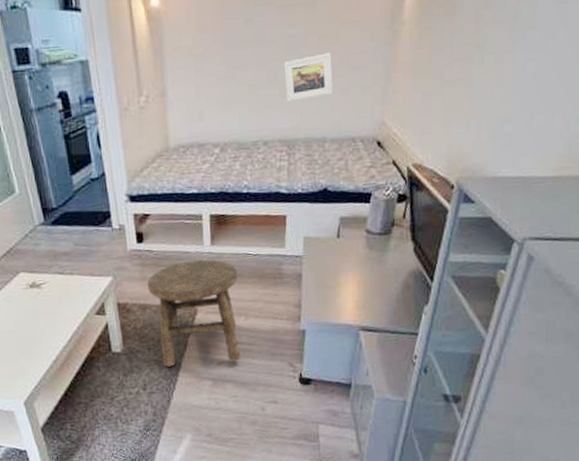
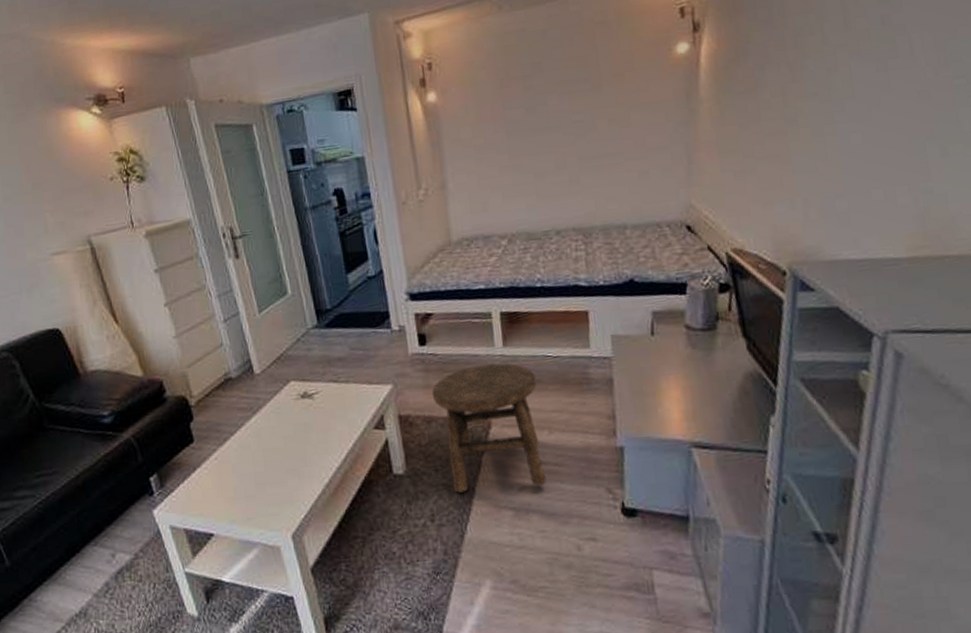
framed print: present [284,52,333,102] -> none [572,135,629,188]

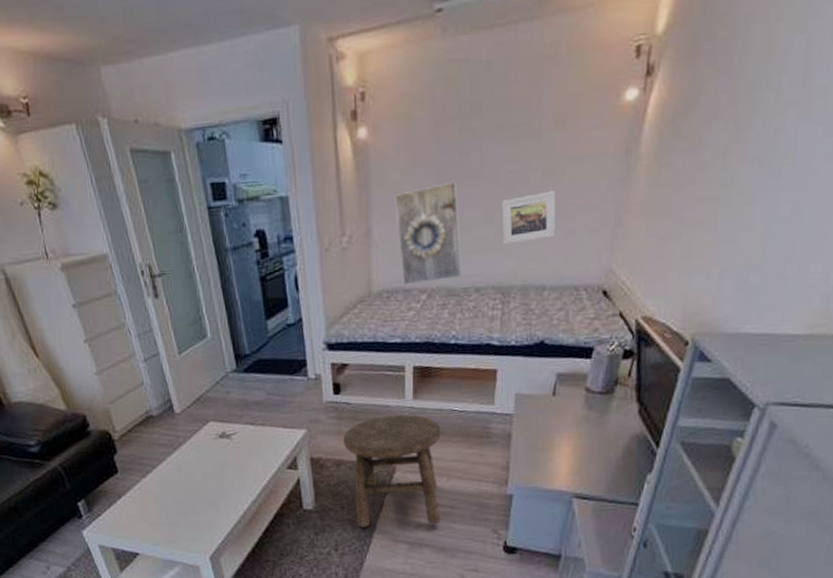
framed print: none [466,133,542,232] -> present [394,181,463,285]
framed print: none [572,135,629,188] -> present [502,190,556,245]

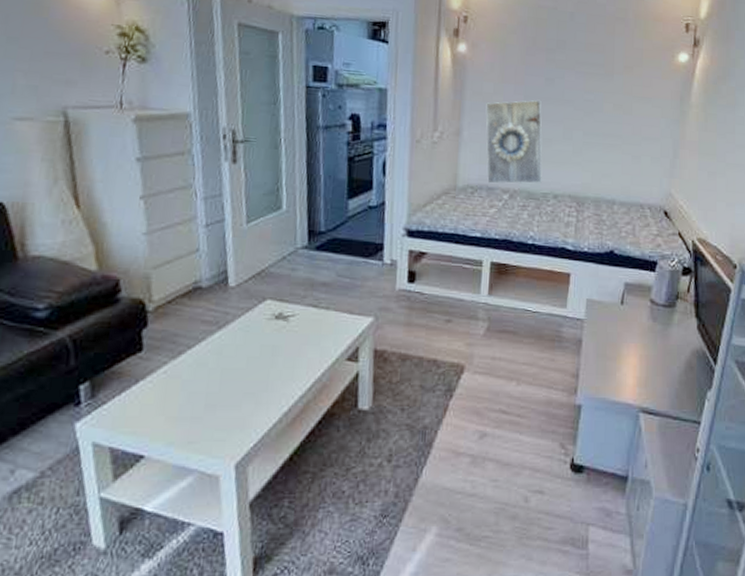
stool: present [342,414,441,528] -> none [411,310,513,435]
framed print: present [502,190,556,245] -> none [579,121,625,161]

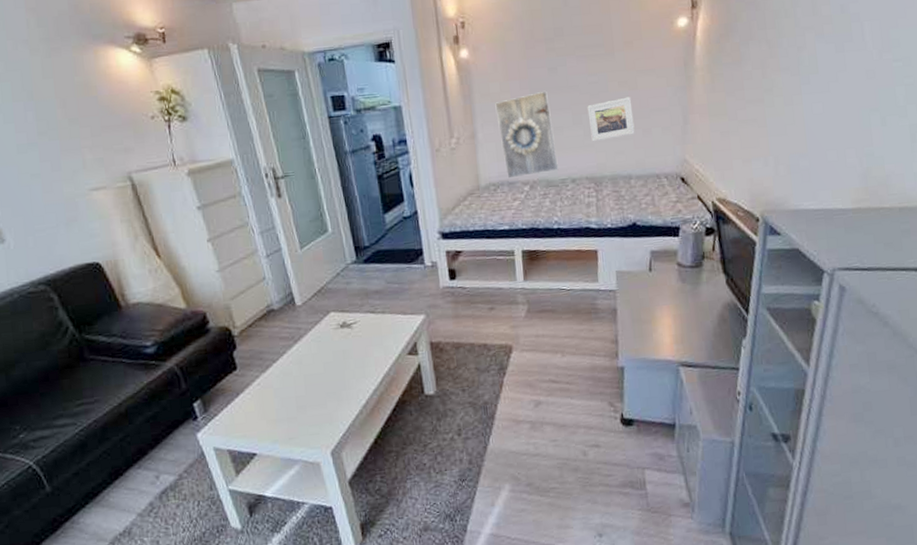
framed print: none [579,121,625,161] -> present [587,97,635,142]

